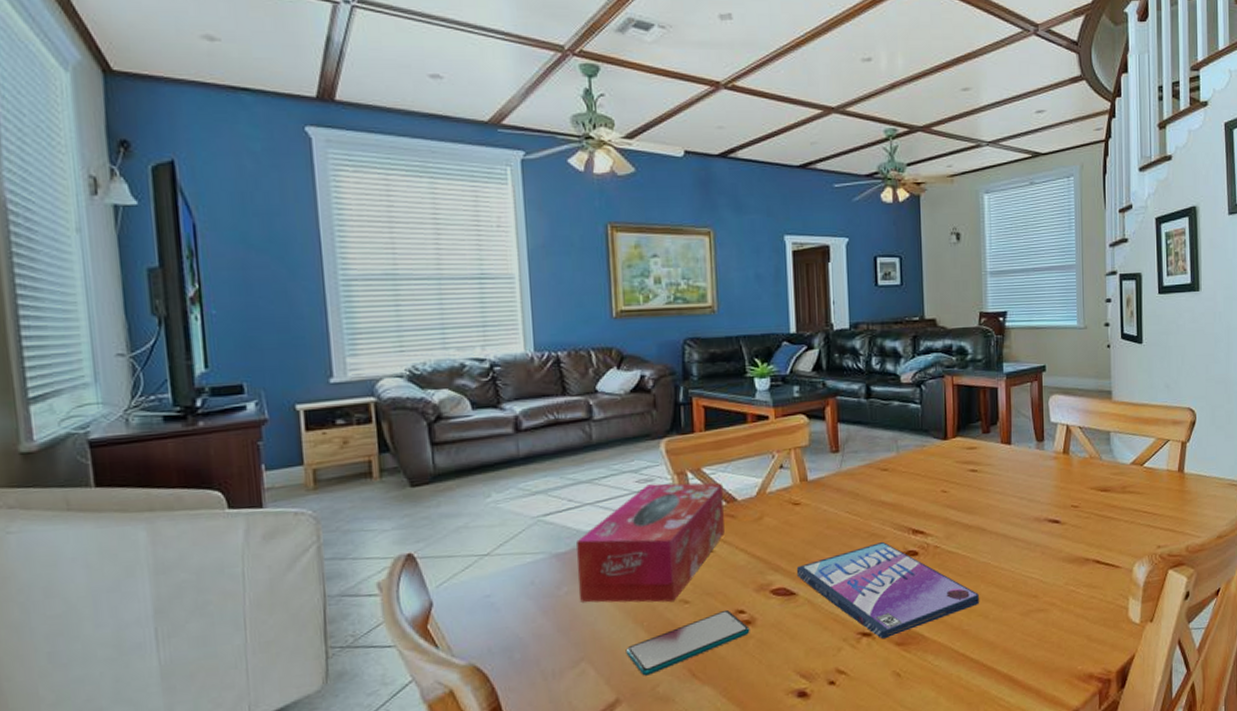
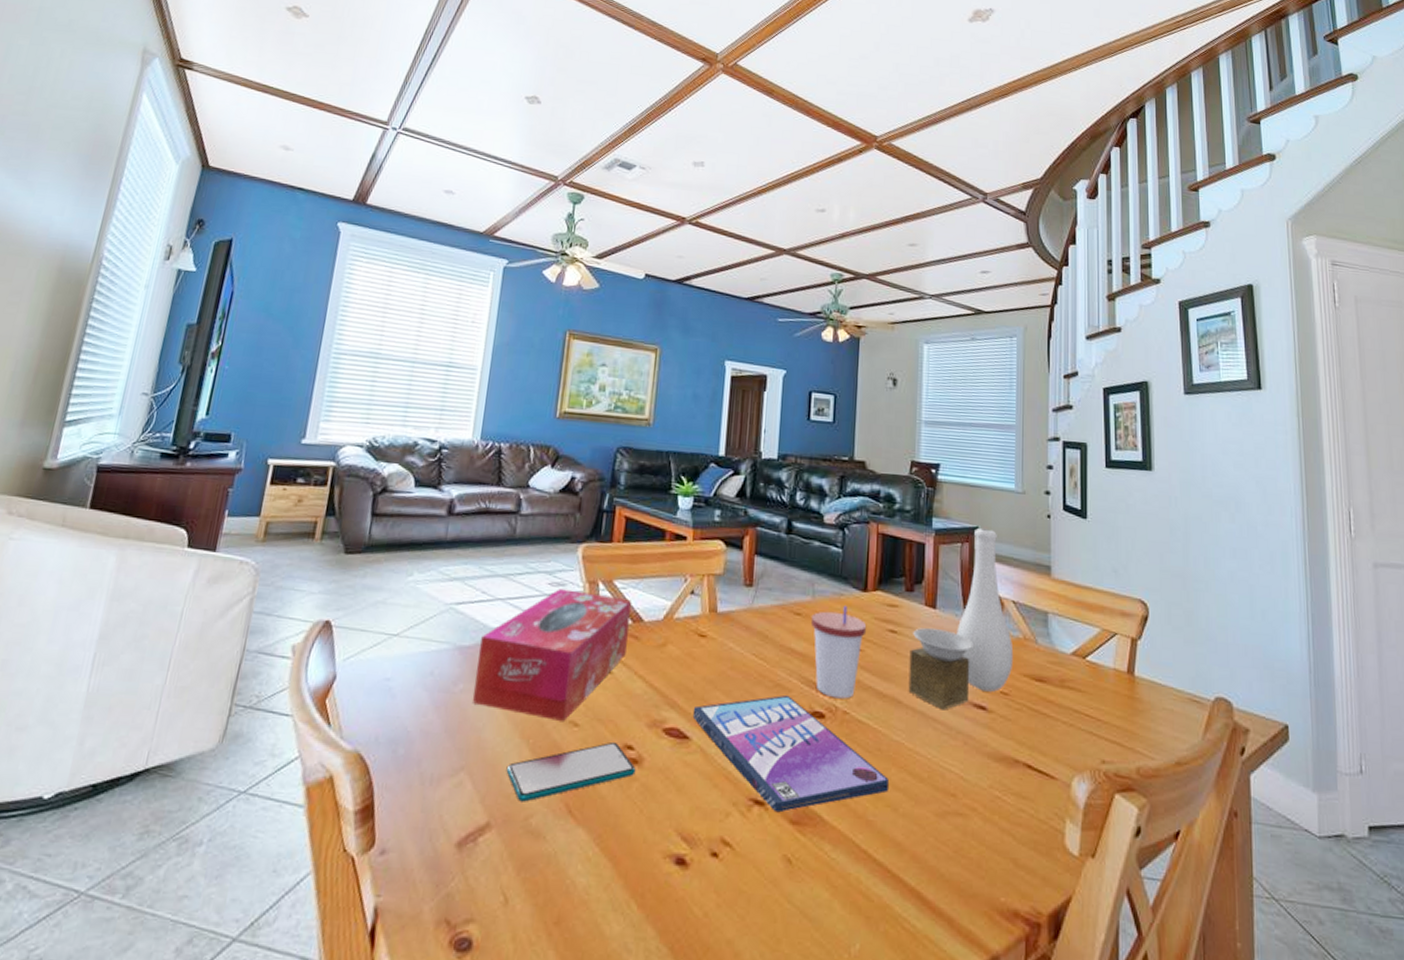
cup: none [898,454,950,537] -> present [811,605,867,699]
vase: none [990,366,1082,530] -> present [908,528,1014,710]

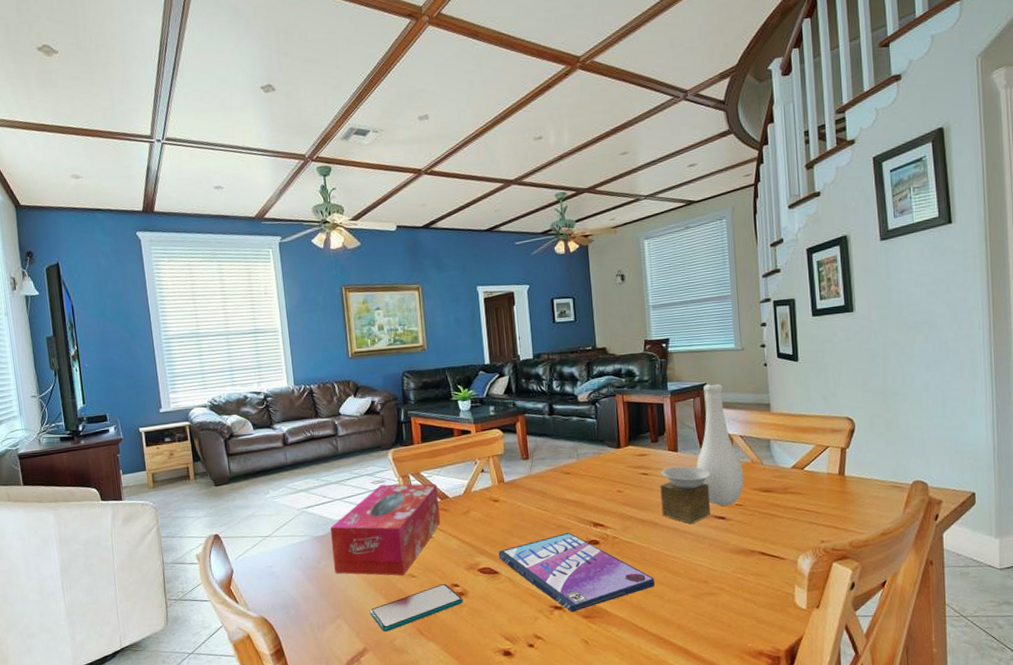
cup: present [811,605,867,699] -> none [579,460,624,529]

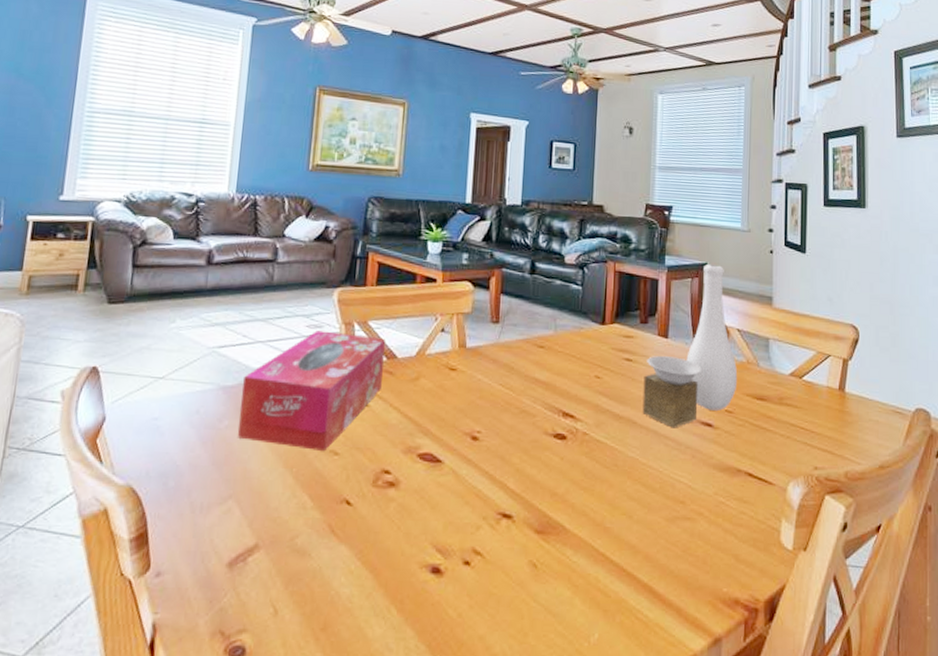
smartphone: present [369,584,464,632] -> none [272,468,393,524]
video game case: present [498,533,655,612] -> none [444,421,624,524]

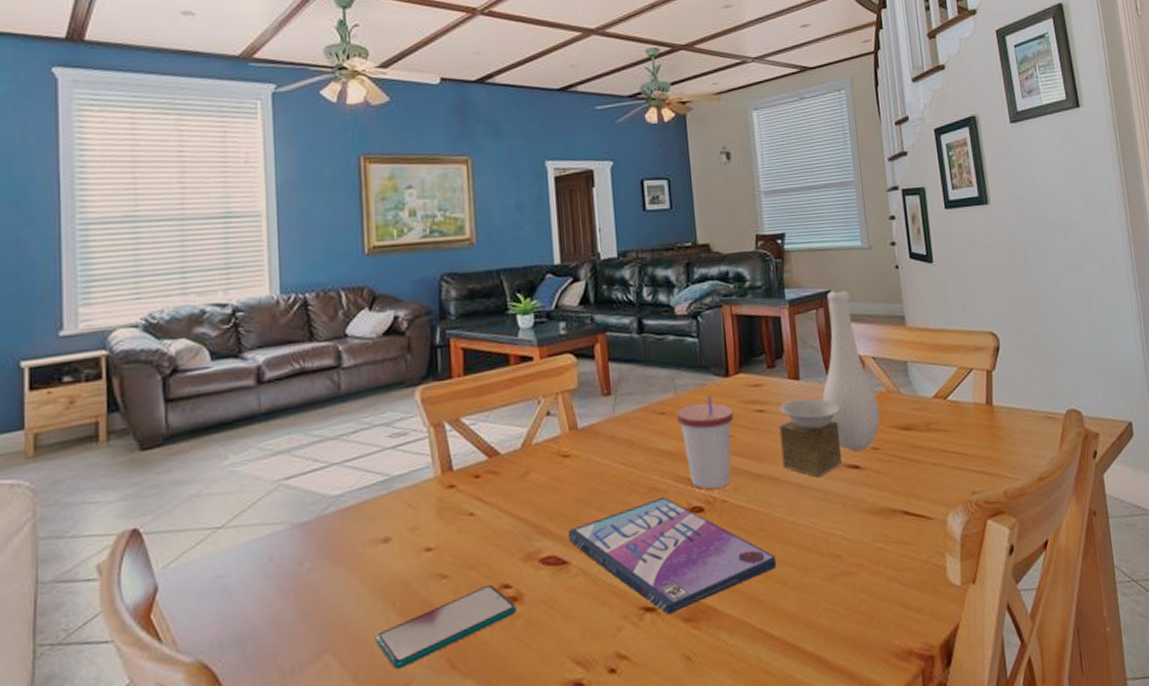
tissue box: present [238,330,385,452] -> none [322,434,487,581]
smartphone: none [272,468,393,524] -> present [375,585,517,669]
video game case: none [444,421,624,524] -> present [567,497,776,615]
cup: none [554,337,605,422] -> present [677,394,734,490]

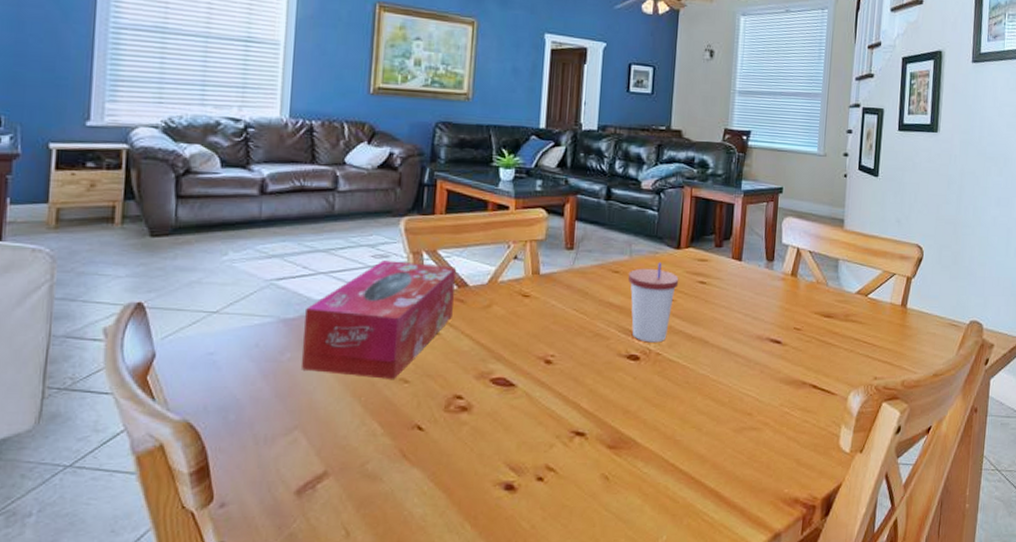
tissue box: none [322,434,487,581] -> present [302,260,456,380]
smartphone: present [375,585,517,669] -> none [340,395,466,451]
video game case: present [567,497,776,615] -> none [518,344,695,441]
vase: present [779,290,880,478] -> none [714,189,807,346]

